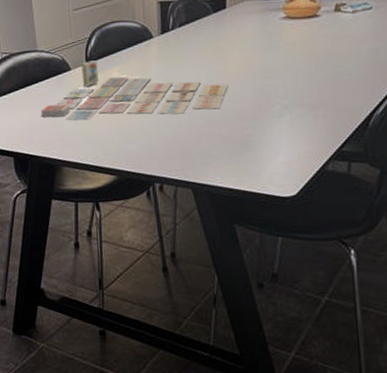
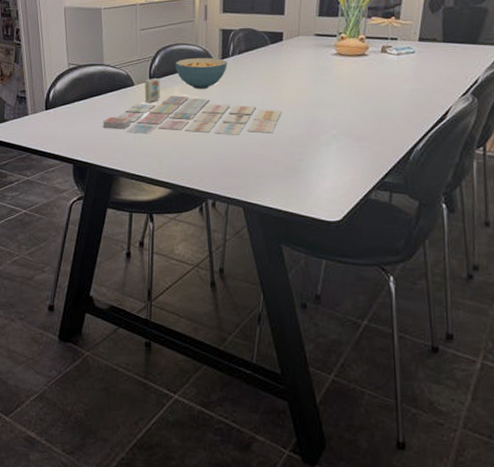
cereal bowl: none [111,33,168,69] -> present [175,58,227,89]

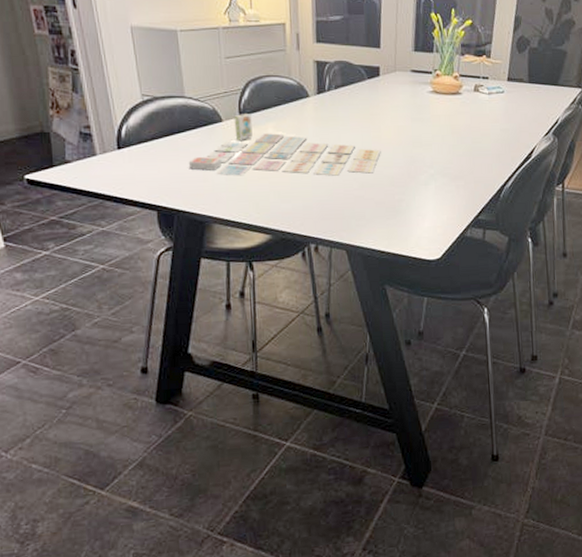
cereal bowl: present [175,58,227,89] -> none [266,92,324,126]

